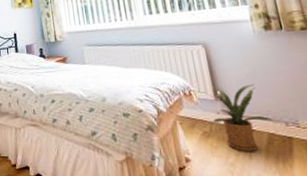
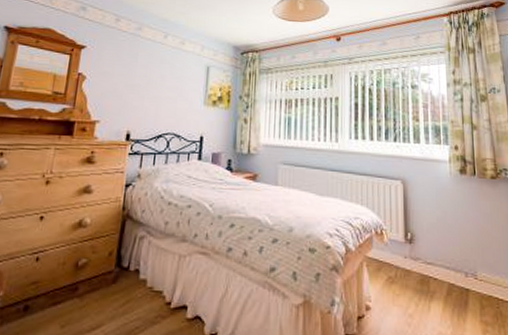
house plant: present [196,83,274,152] -> none [388,228,455,303]

